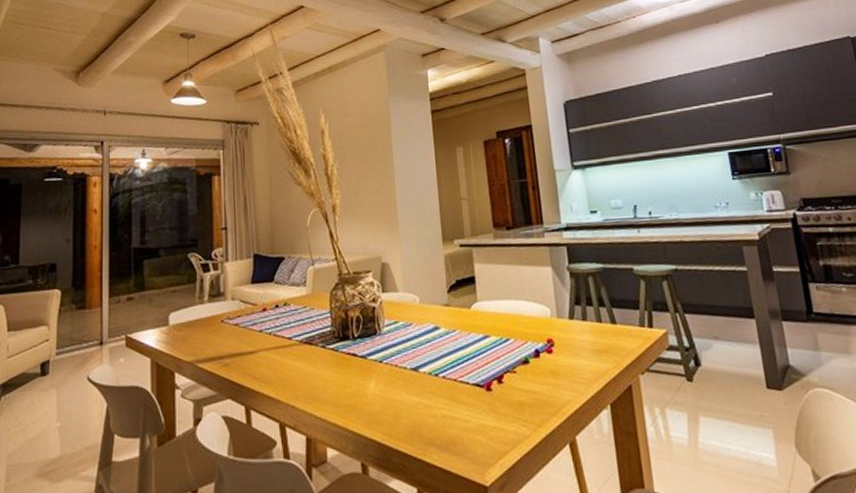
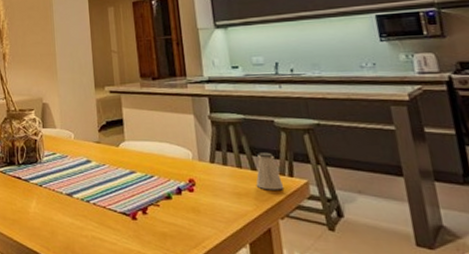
saltshaker: none [616,303,644,344] -> present [256,152,284,190]

